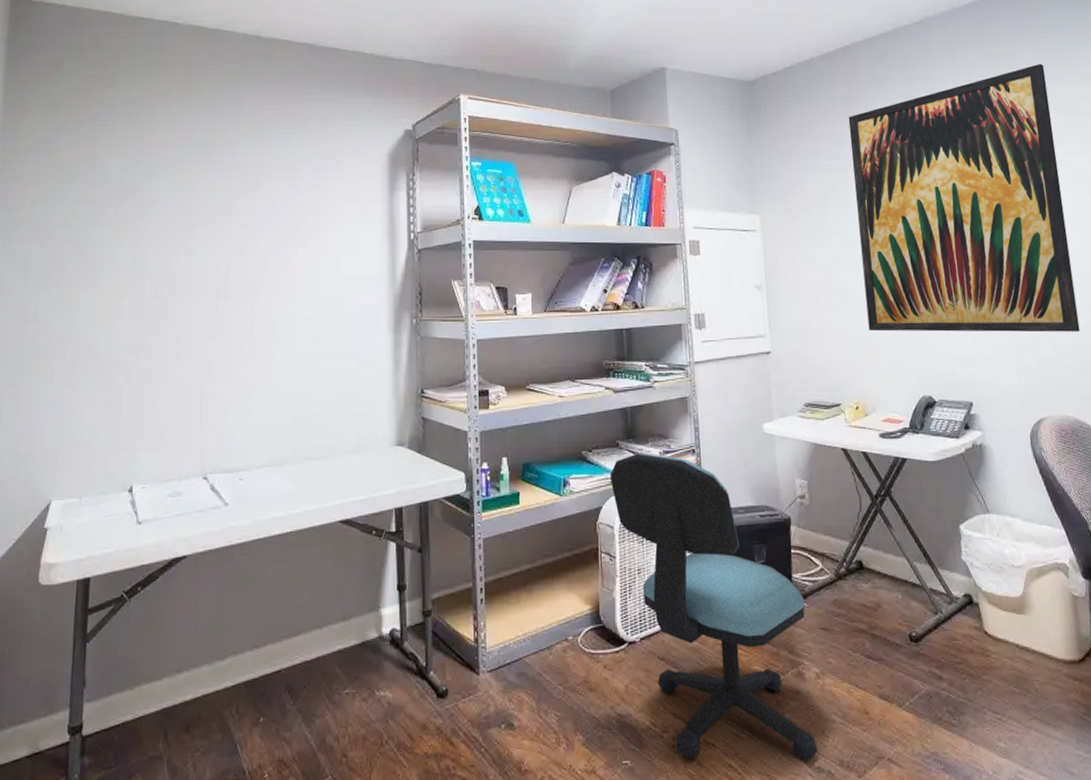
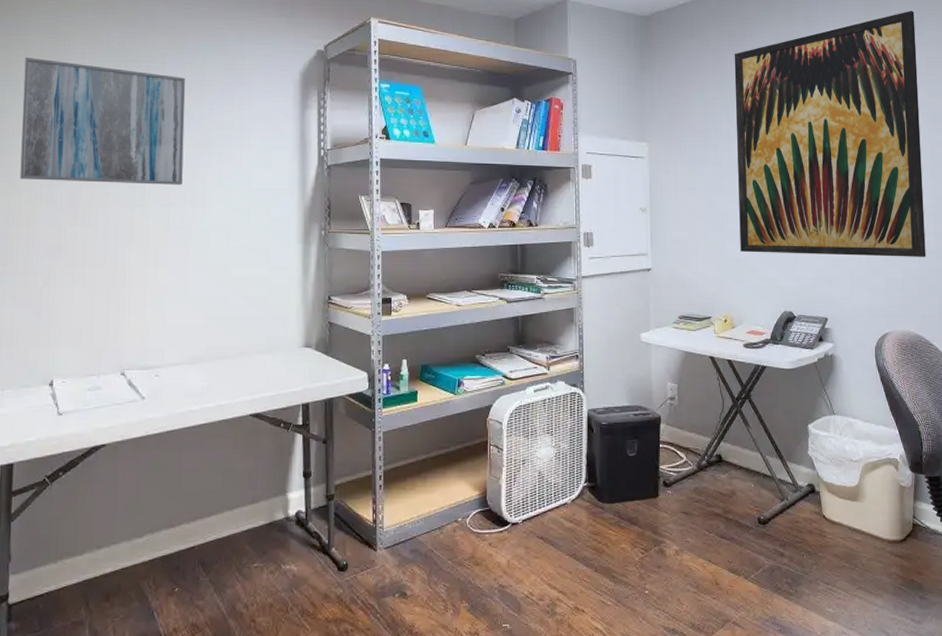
wall art: none [102,147,271,275] -> present [19,57,186,185]
office chair: present [609,453,818,763] -> none [500,357,673,625]

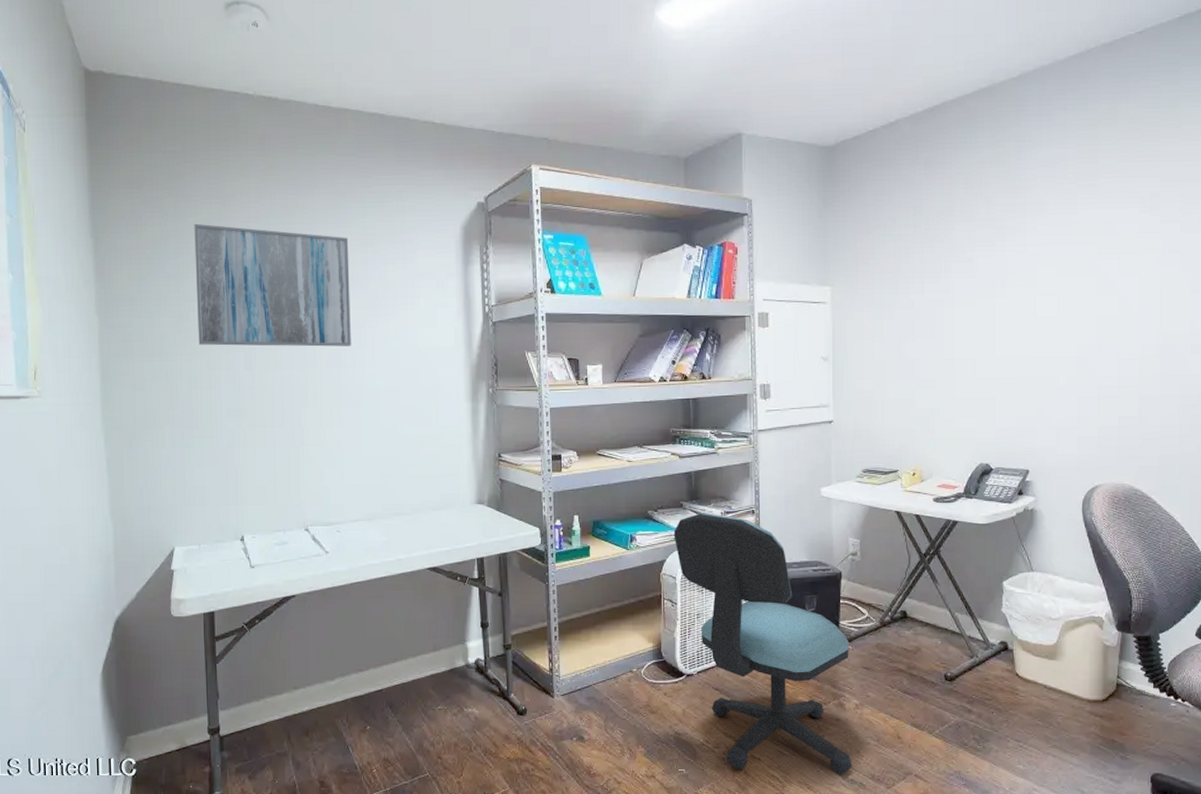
office chair: none [500,357,673,625] -> present [673,513,852,775]
wall art: present [734,10,926,257] -> none [930,121,1149,404]

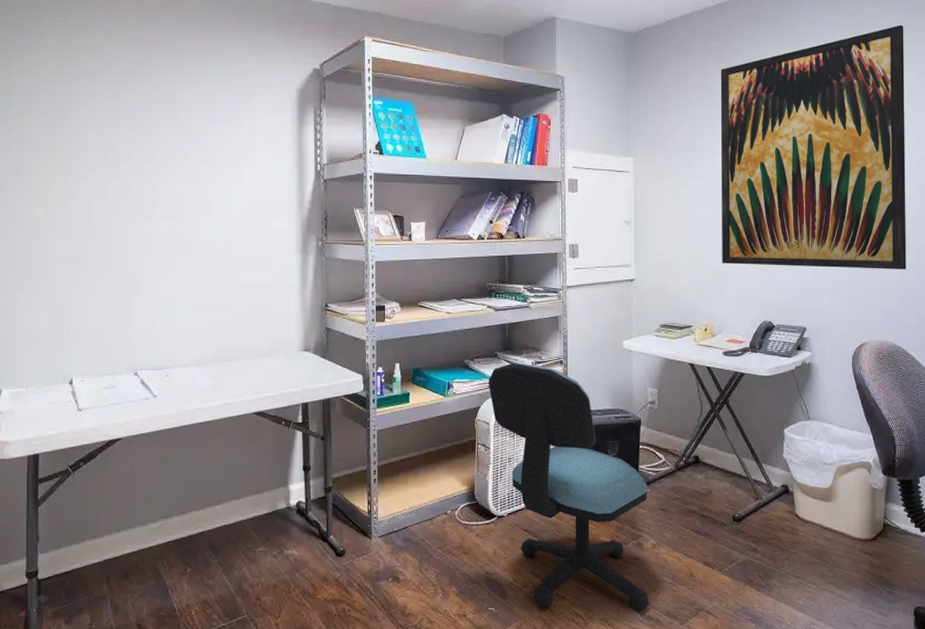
wall art: present [194,223,351,347] -> none [37,76,189,198]
wall art: none [930,121,1149,404] -> present [720,24,907,269]

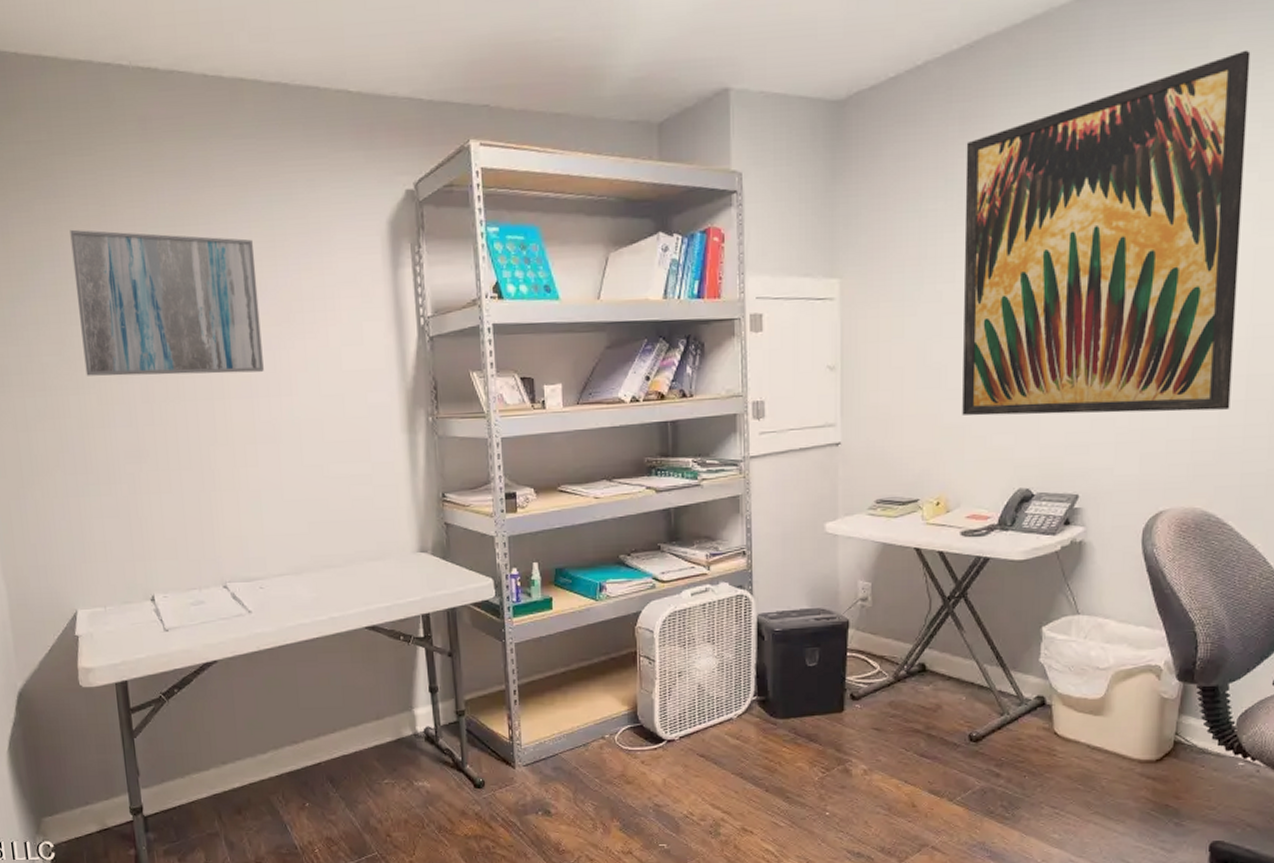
wall art: none [37,76,189,198] -> present [70,229,264,376]
office chair: present [488,362,650,612] -> none [650,555,859,848]

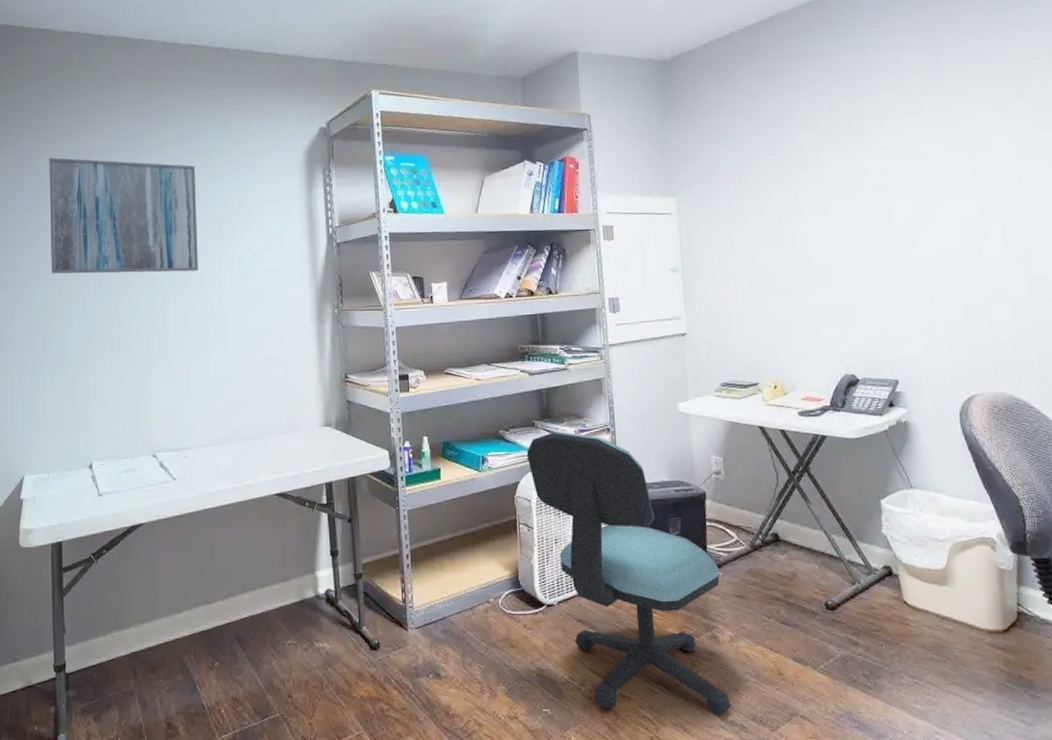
office chair: none [650,555,859,848] -> present [526,431,732,716]
wall art: present [962,49,1251,416] -> none [770,23,1020,311]

